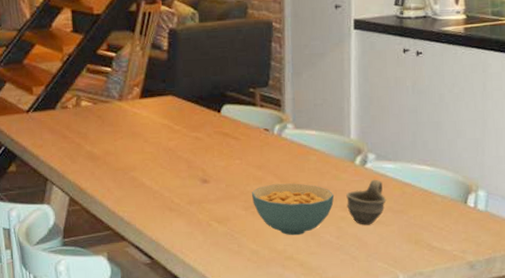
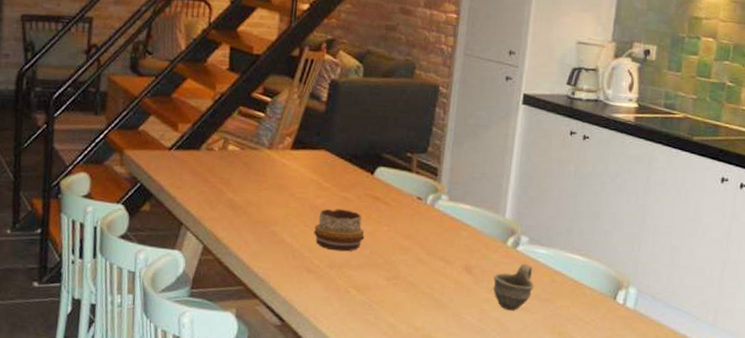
decorative bowl: none [171,148,219,188] -> present [314,209,365,252]
cereal bowl: present [251,183,335,236] -> none [395,256,482,314]

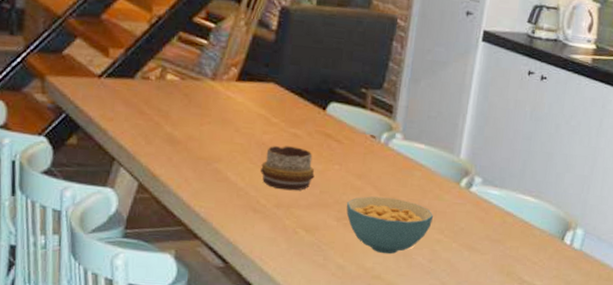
cereal bowl: none [395,256,482,314] -> present [346,196,434,255]
cup: present [493,263,535,311] -> none [444,204,486,252]

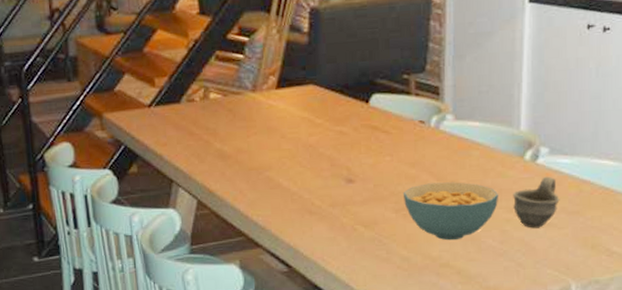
decorative bowl: present [261,146,315,191] -> none [311,144,366,189]
cup: none [444,204,486,252] -> present [513,176,560,229]

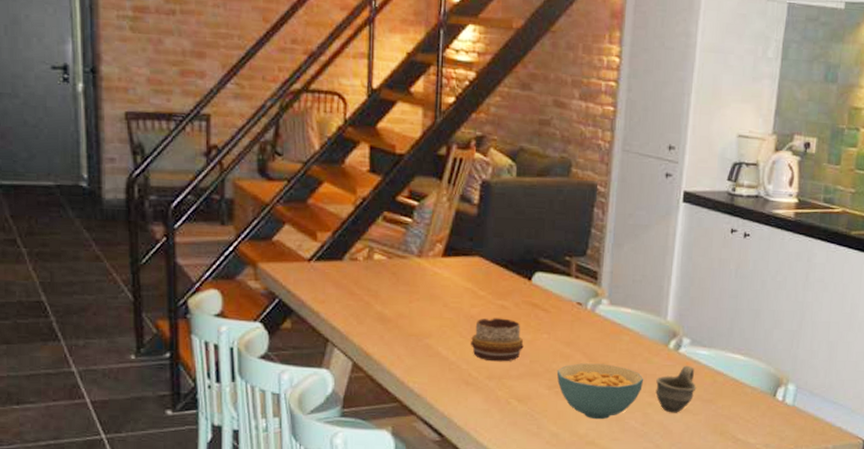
decorative bowl: none [311,144,366,189] -> present [471,318,524,362]

